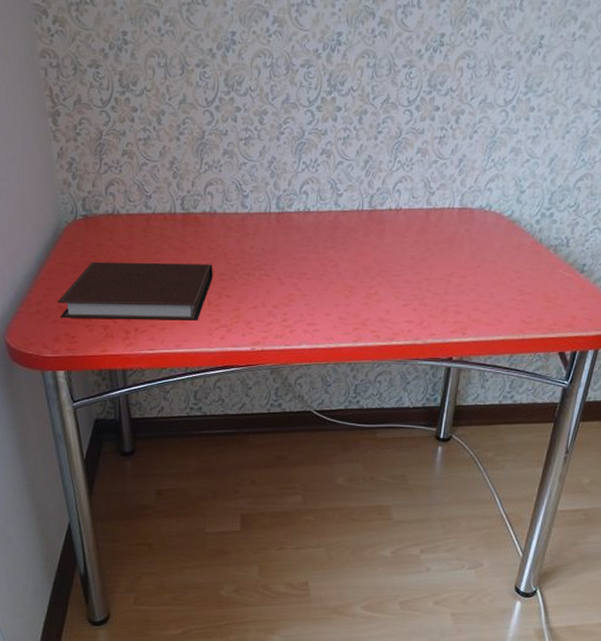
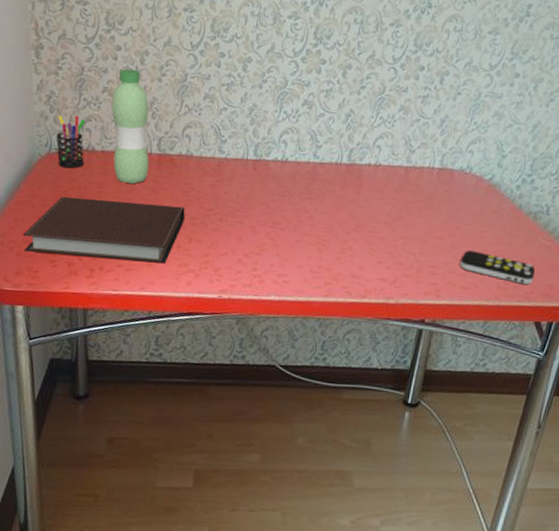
pen holder: none [80,181,111,234] -> present [56,116,86,169]
water bottle: none [132,130,174,245] -> present [111,69,149,185]
remote control: none [484,286,558,316] -> present [460,250,536,284]

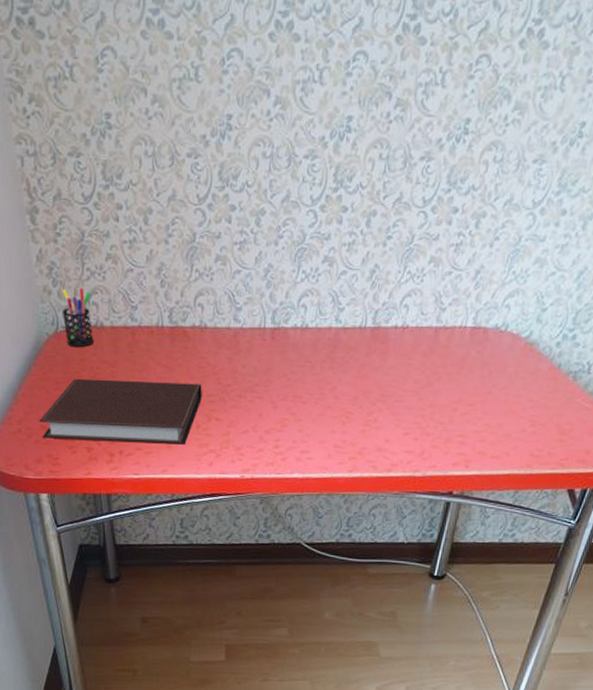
water bottle: present [111,69,149,185] -> none [117,231,161,362]
remote control: present [460,250,536,284] -> none [491,416,572,450]

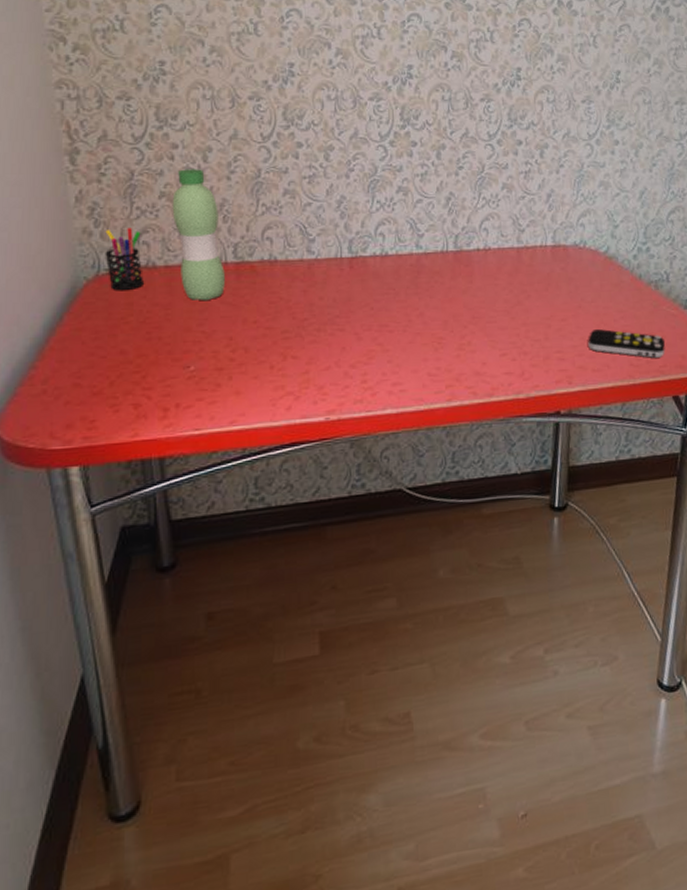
notebook: present [39,378,202,445] -> none [71,320,275,398]
water bottle: none [117,231,161,362] -> present [172,169,225,301]
remote control: none [491,416,572,450] -> present [588,328,666,358]

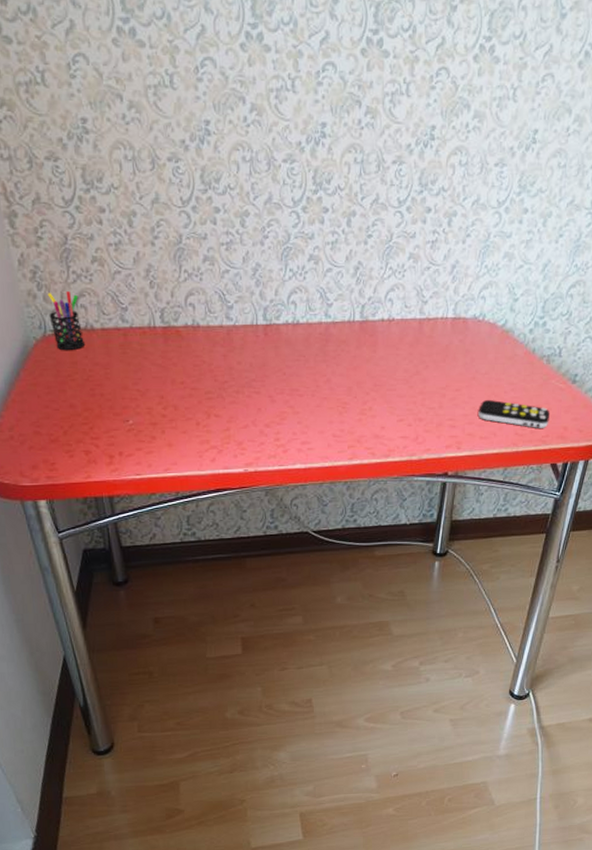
water bottle: present [172,169,225,301] -> none [103,234,155,362]

